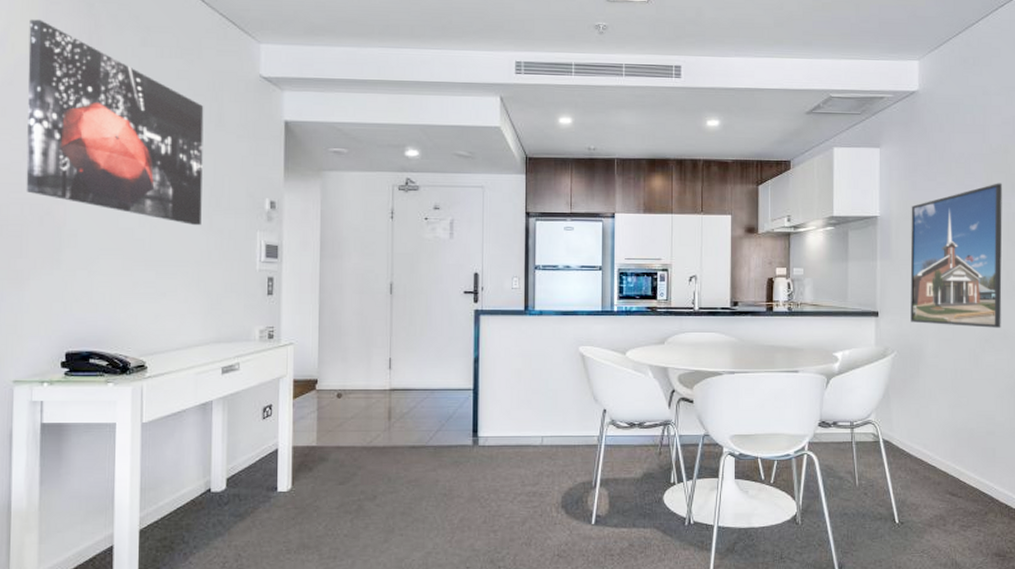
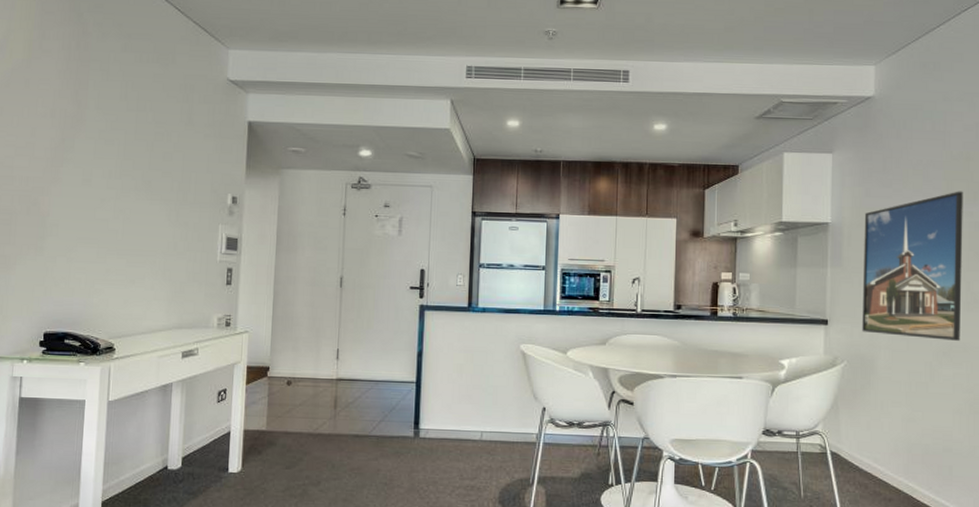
wall art: present [26,19,204,226] -> none [16,27,176,219]

